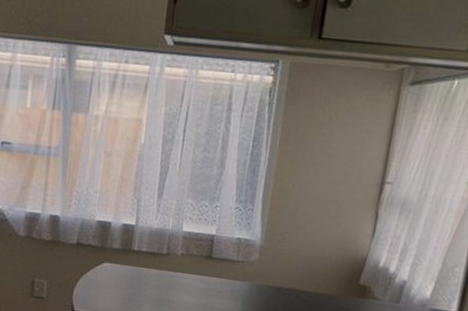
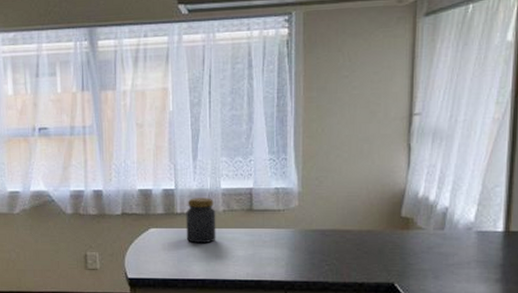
jar: none [140,237,174,286] -> present [186,198,216,243]

